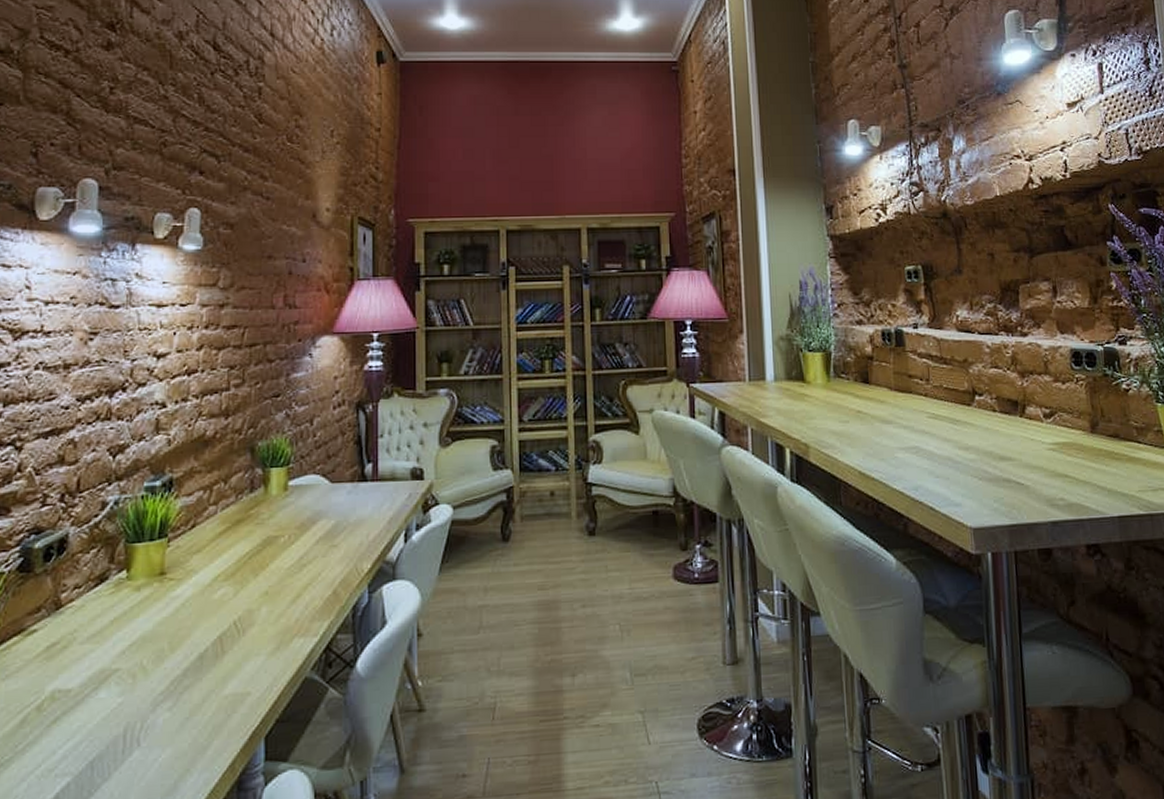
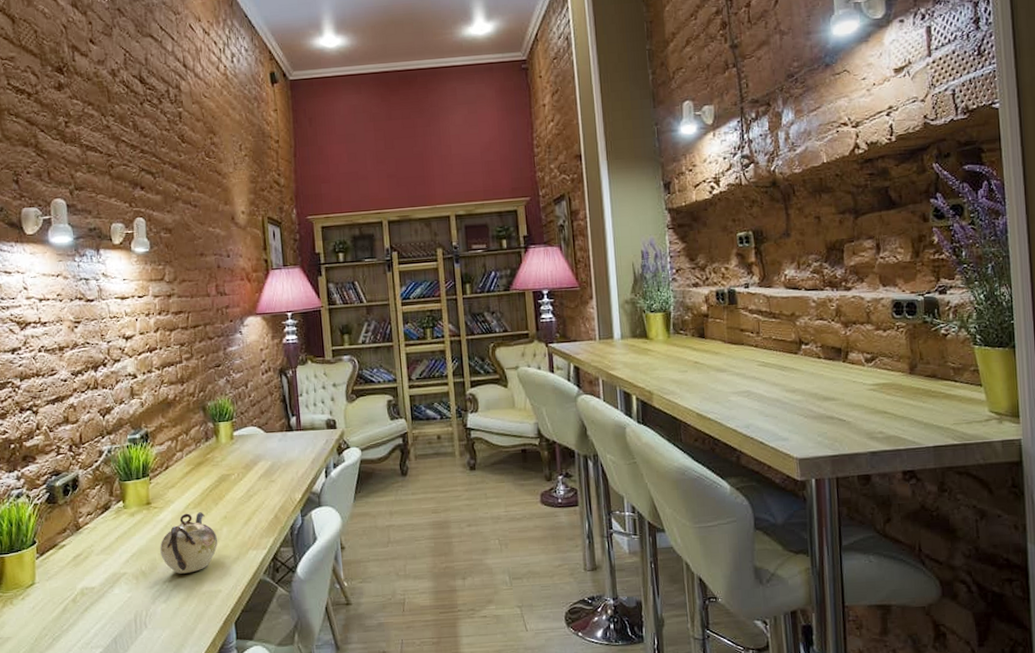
teapot: none [171,586,252,670] -> present [160,512,218,574]

